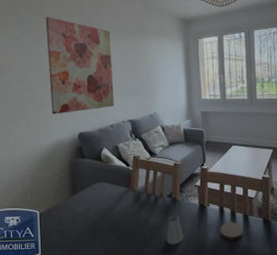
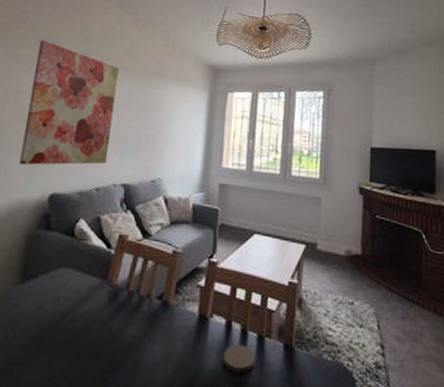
saltshaker: present [166,213,184,245] -> none [144,324,171,374]

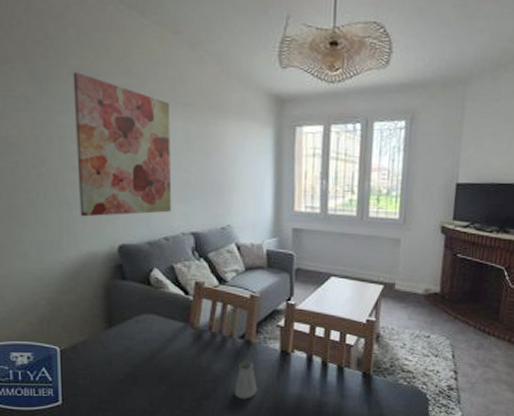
saltshaker: none [144,324,171,374] -> present [234,360,258,399]
coaster: present [223,344,255,374] -> none [306,374,336,398]

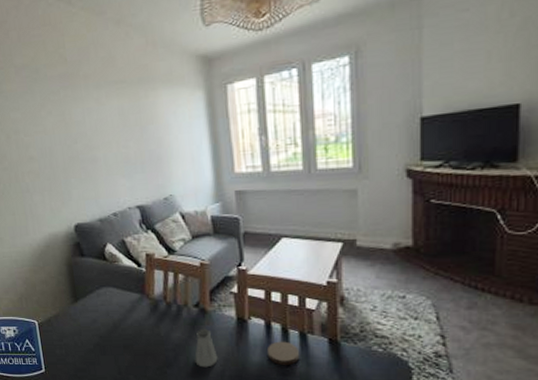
wall art: present [73,72,172,217] -> none [18,70,117,202]
coaster: none [306,374,336,398] -> present [268,341,300,366]

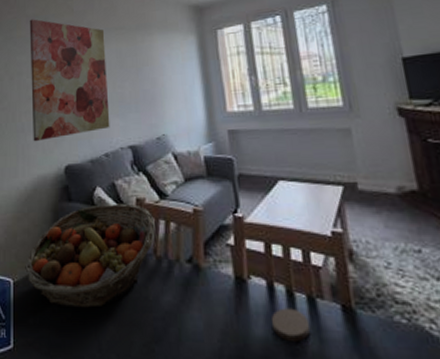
wall art: none [18,70,117,202] -> present [29,19,110,142]
fruit basket: none [47,258,165,342] -> present [25,203,155,308]
saltshaker: present [195,328,218,368] -> none [187,290,215,344]

